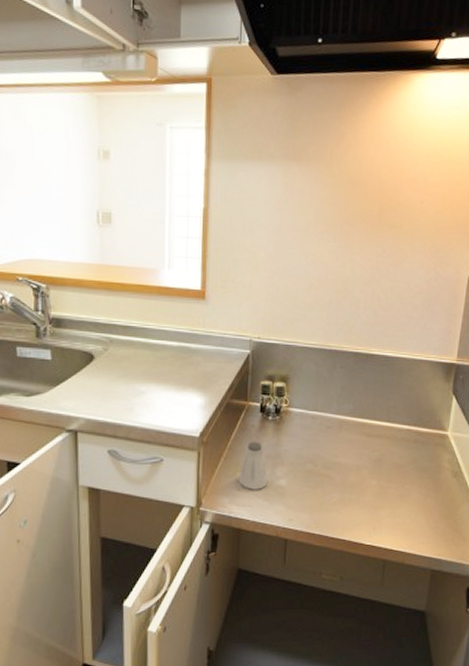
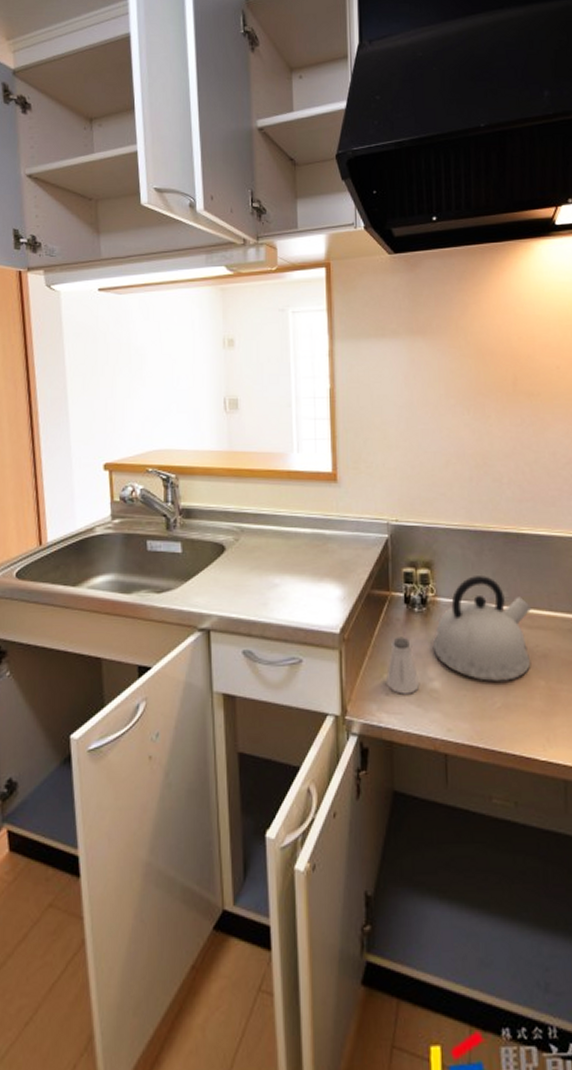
kettle: none [282,390,373,481] -> present [432,576,532,683]

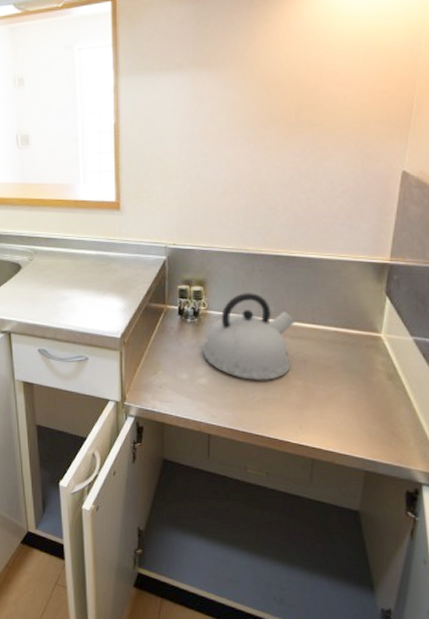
saltshaker: present [386,637,420,694] -> none [160,342,190,388]

